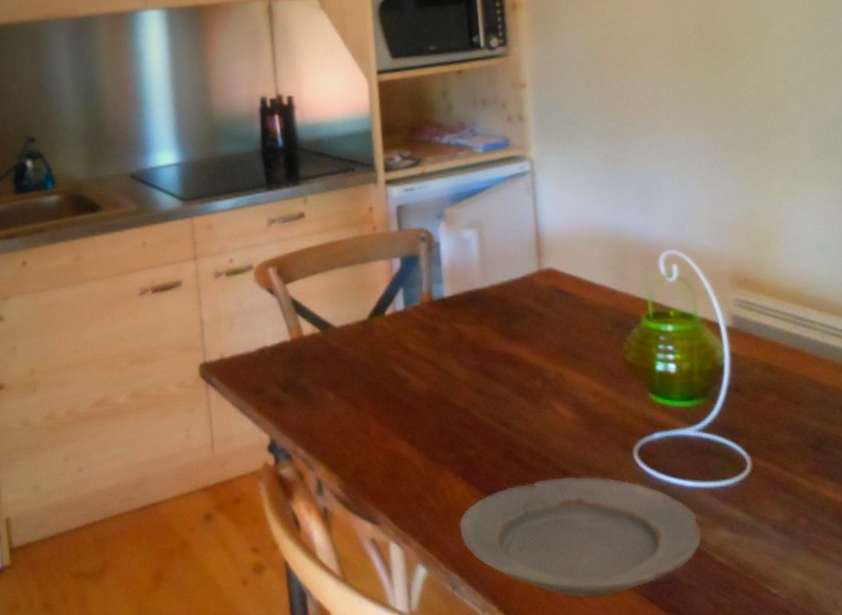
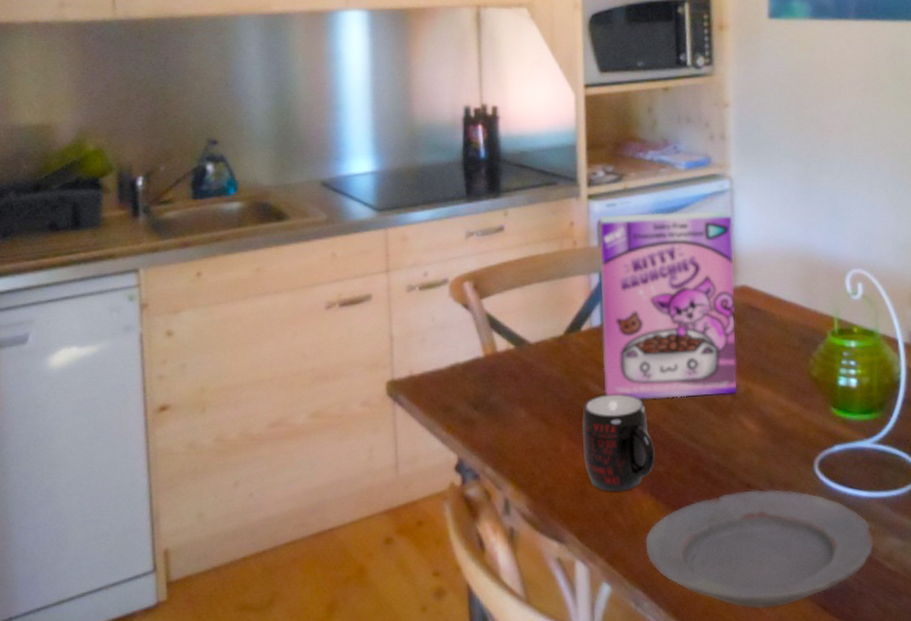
mug: none [390,377,466,476] -> present [582,393,655,492]
cereal box: none [398,192,548,383] -> present [599,210,738,399]

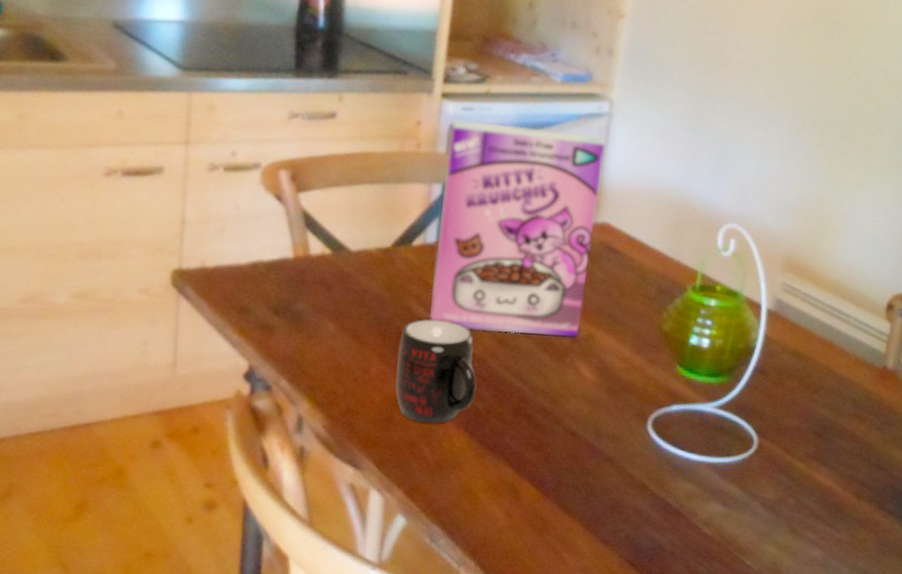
plate: present [645,489,874,609] -> none [451,439,695,558]

